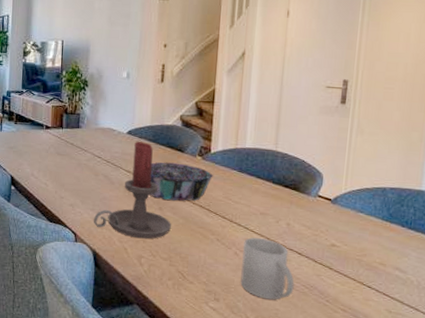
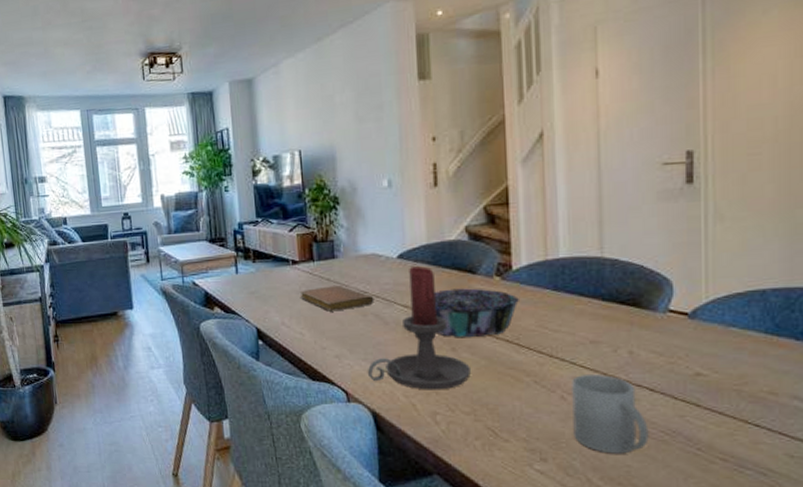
notebook: none [48,149,106,170] -> present [299,284,374,312]

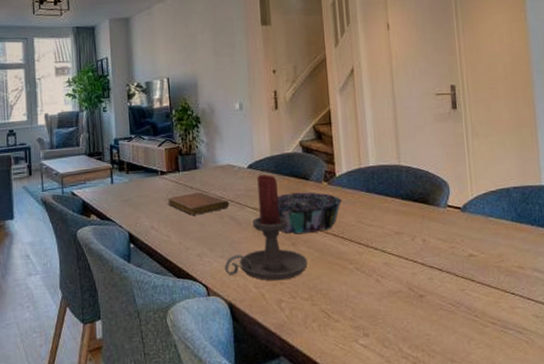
mug: present [572,375,649,454] -> none [383,259,441,326]

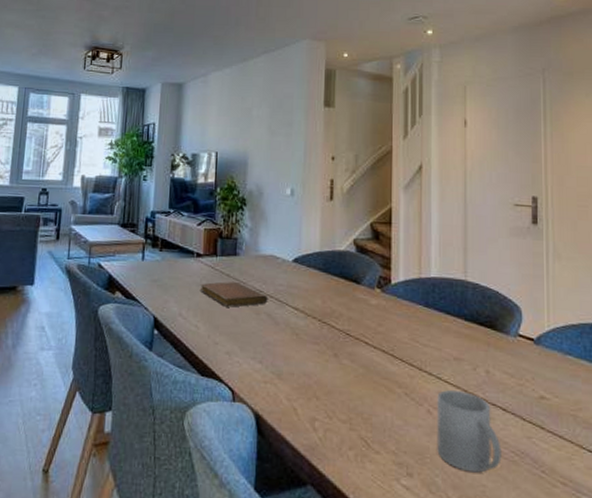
candle holder: present [224,175,307,281] -> none [254,271,349,396]
decorative bowl: present [277,192,342,235] -> none [321,296,395,345]
mug: none [383,259,441,326] -> present [437,390,502,473]

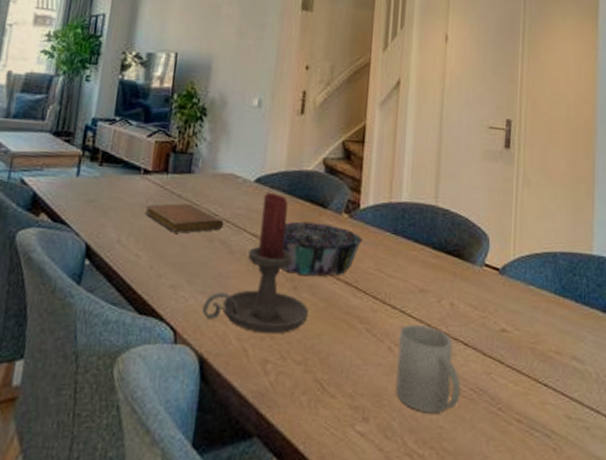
candle holder: none [254,271,349,396] -> present [202,193,308,334]
decorative bowl: none [321,296,395,345] -> present [281,221,362,277]

